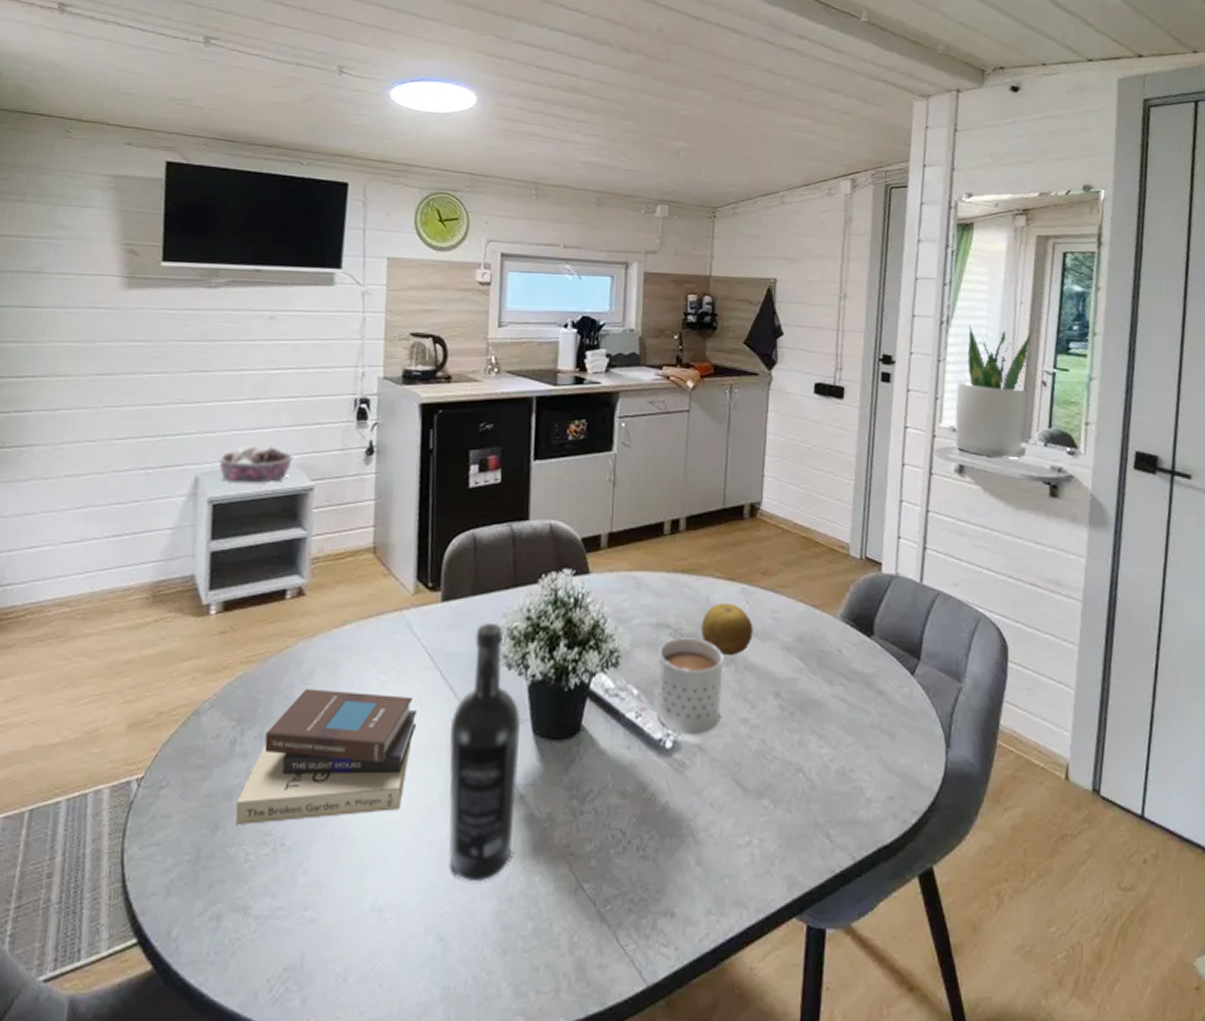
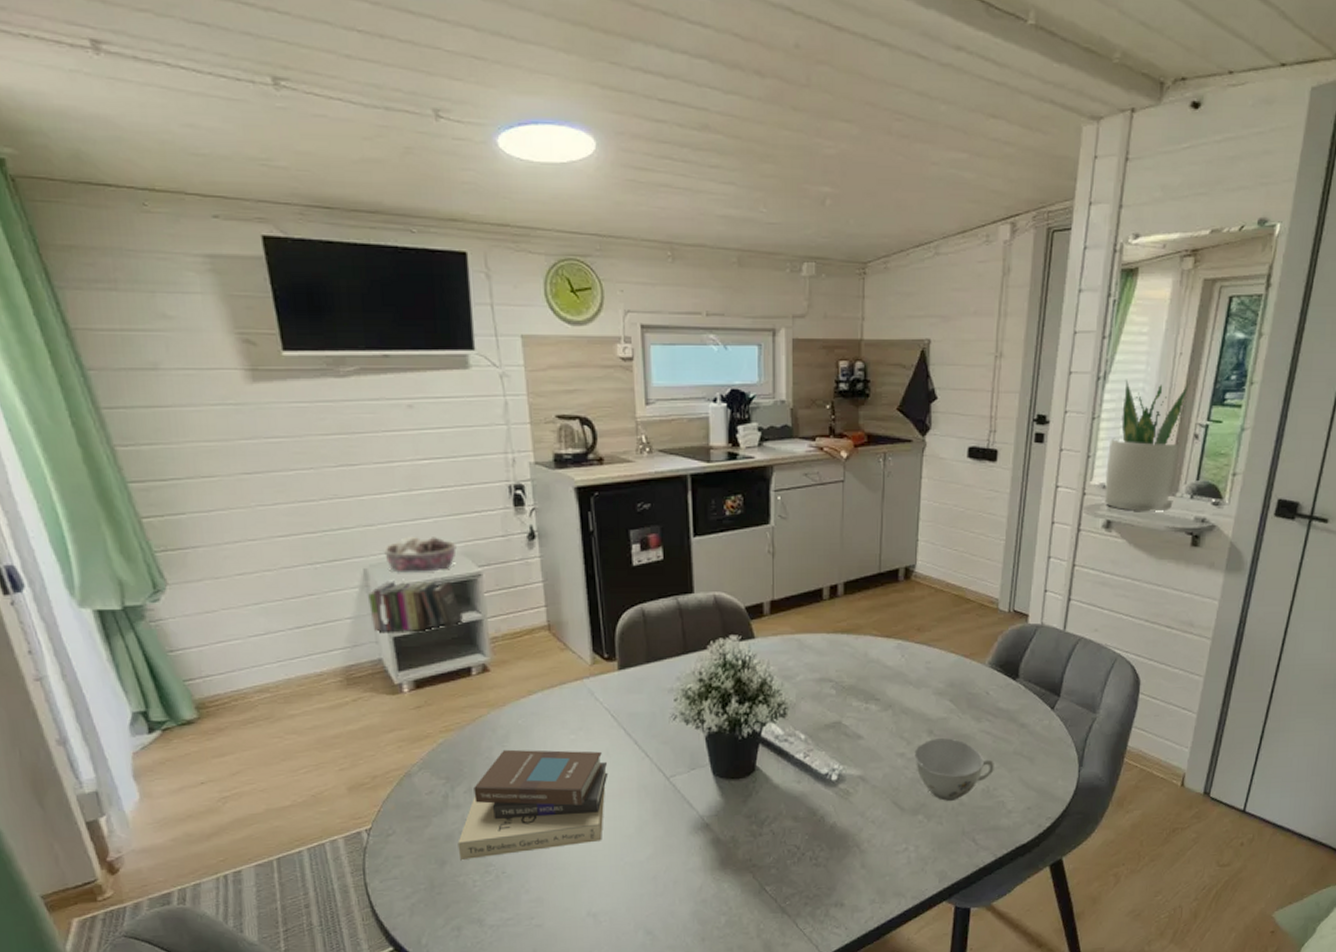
books: none [192,490,287,547] -> present [368,580,463,632]
wine bottle: present [448,624,520,882] -> none [638,686,703,891]
mug: present [655,637,724,736] -> none [821,689,882,769]
fruit: present [701,603,753,656] -> none [861,657,908,703]
teacup: none [759,703,849,784] -> present [914,738,994,802]

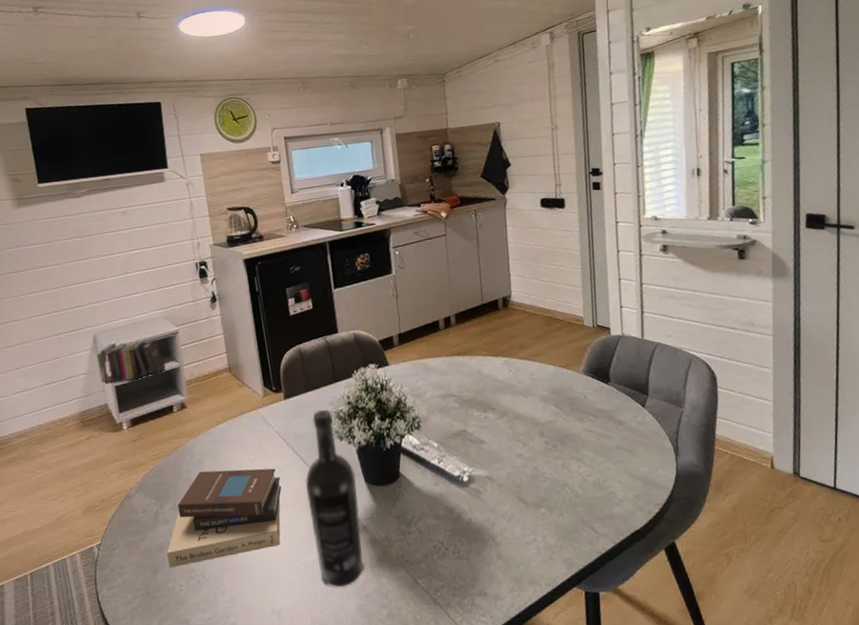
decorative basket: present [383,536,457,573] -> none [107,306,160,336]
wine bottle: none [638,686,703,891] -> present [305,410,363,587]
teacup: present [914,738,994,802] -> none [530,438,601,495]
planter: present [1104,379,1191,512] -> none [654,129,717,236]

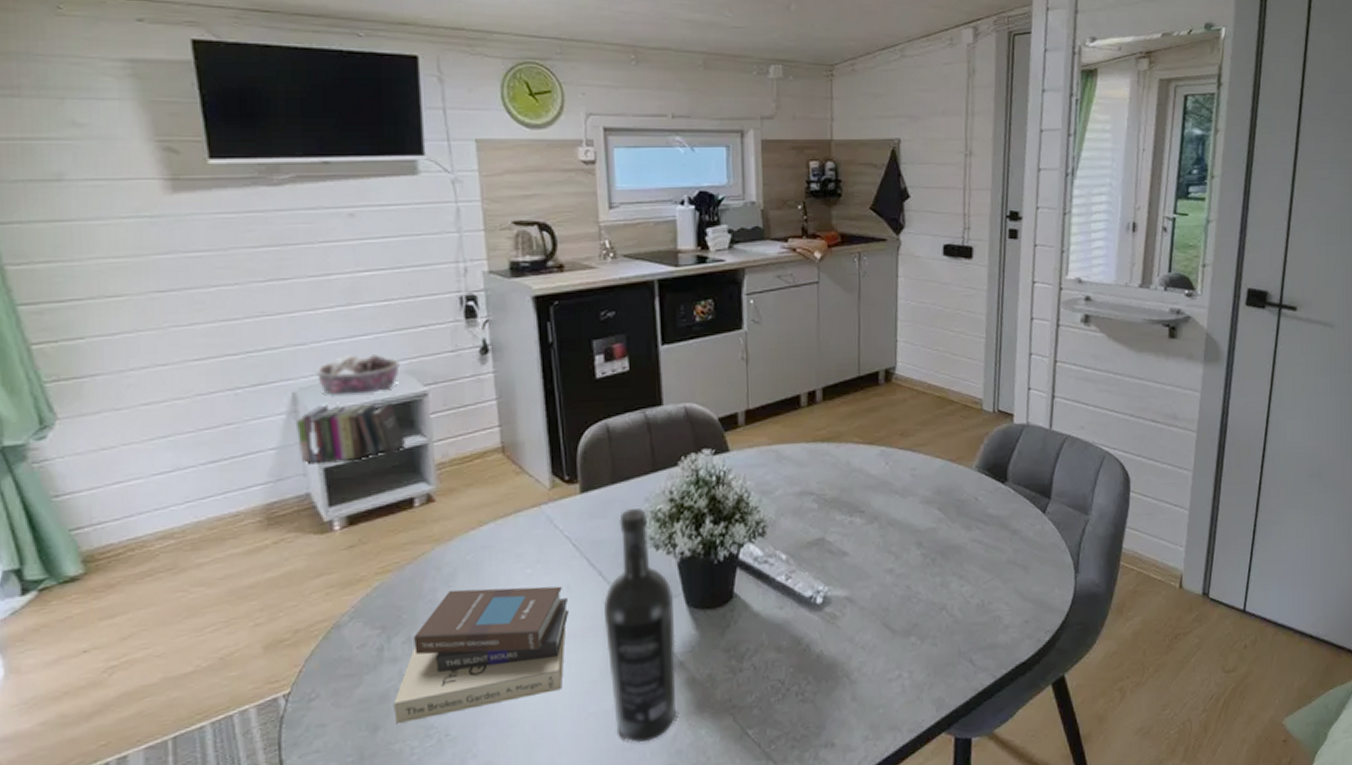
decorative basket: none [107,306,160,336] -> present [315,354,400,395]

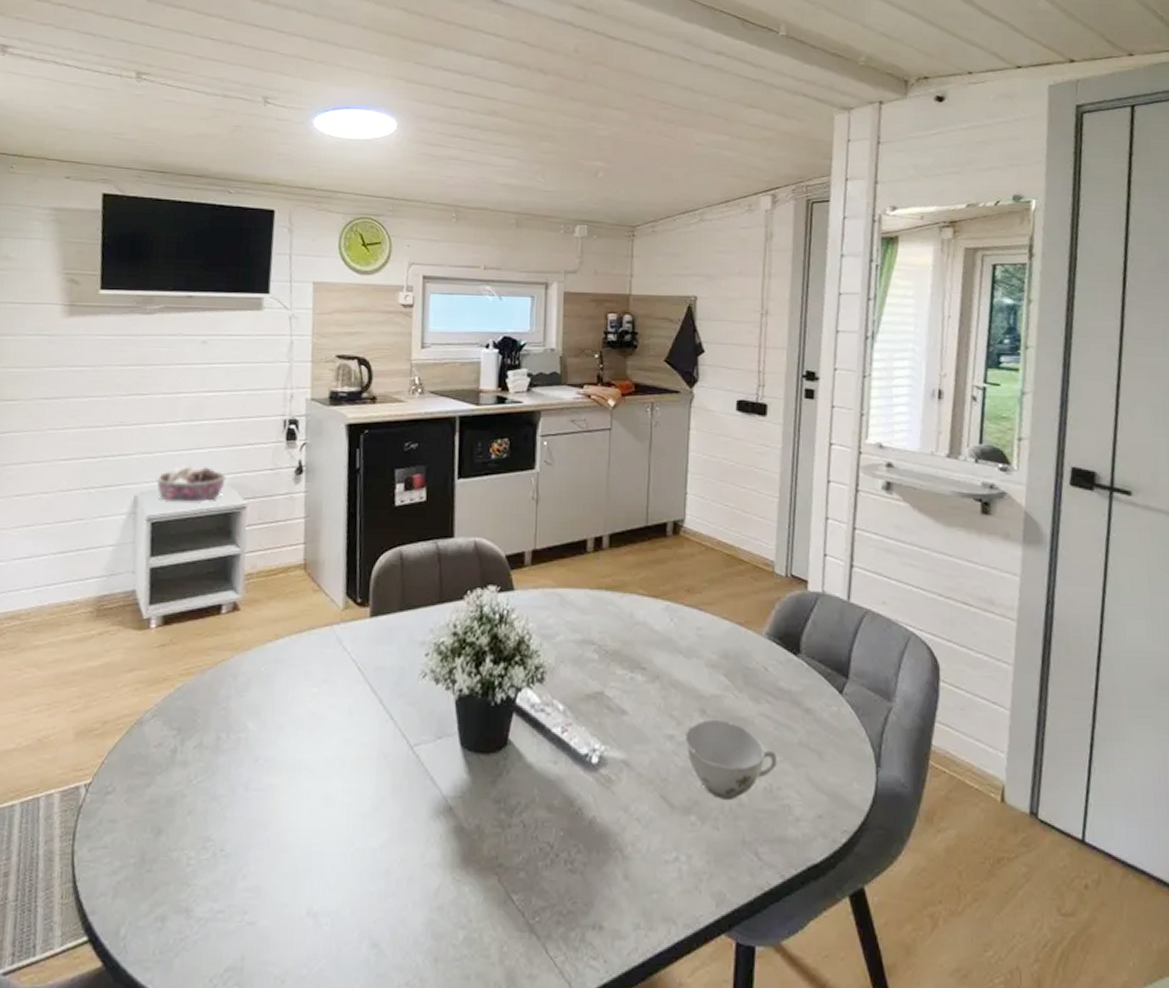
books: present [297,402,405,463] -> none [132,509,221,564]
books: present [393,586,570,723] -> none [177,700,348,830]
wine bottle: present [603,508,677,742] -> none [379,639,448,891]
teacup: none [904,550,988,620] -> present [685,720,777,801]

